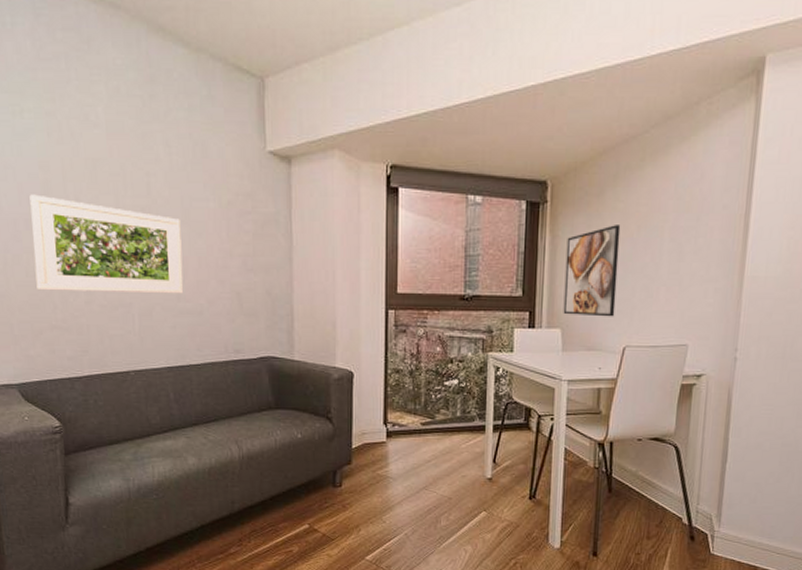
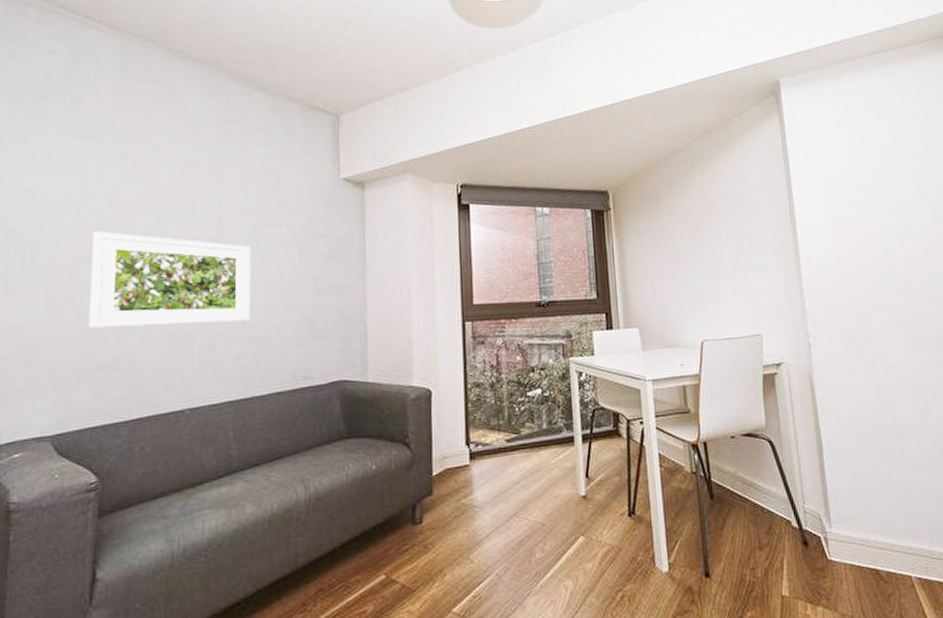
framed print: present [563,225,621,317] -> none [633,226,688,314]

